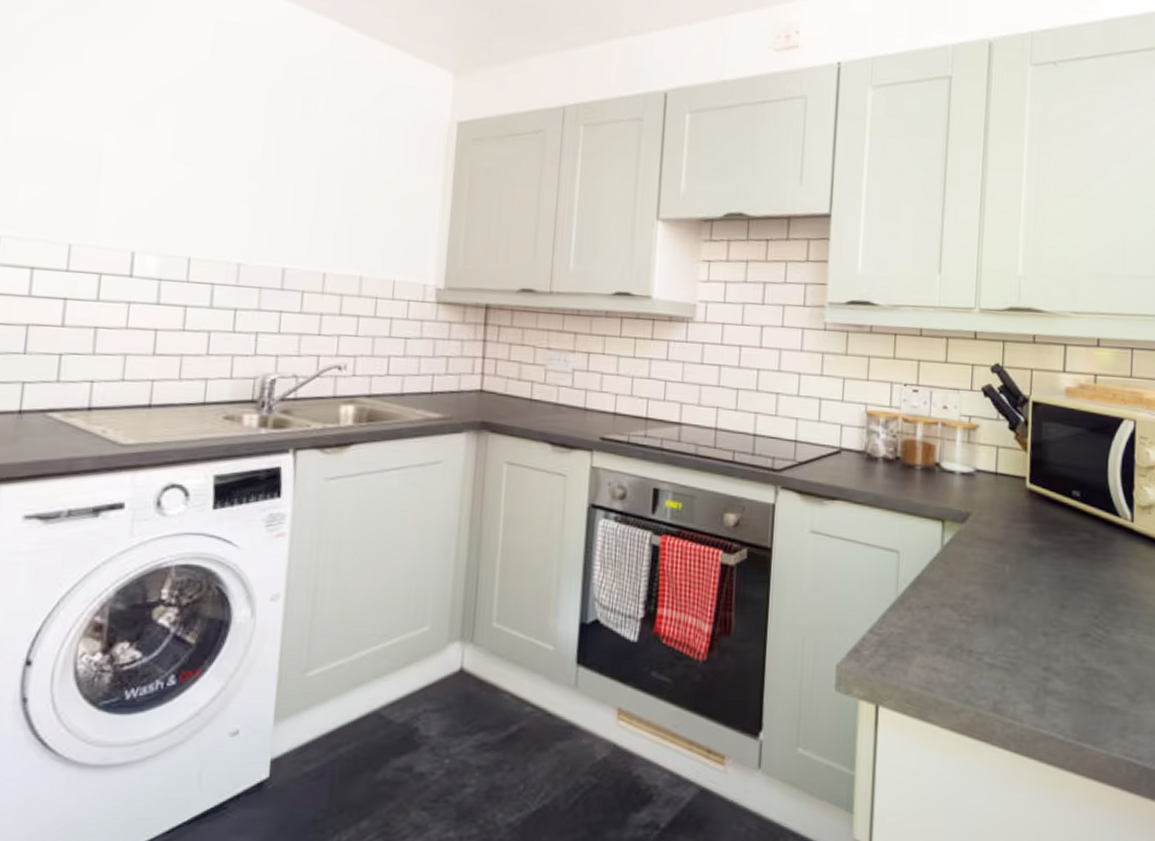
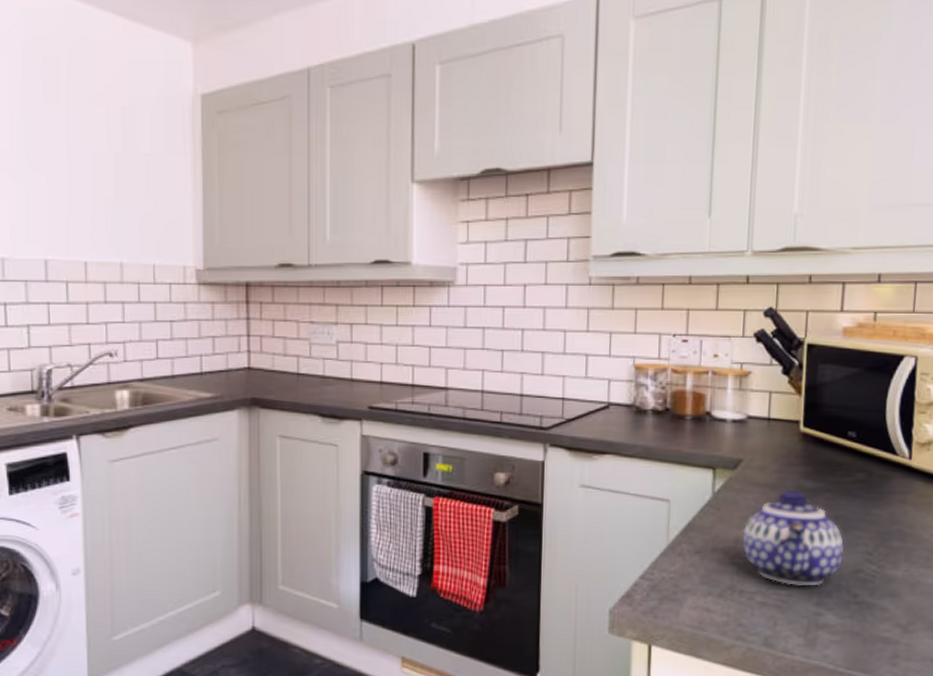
teapot: none [970,546,1071,649] -> present [742,490,844,587]

